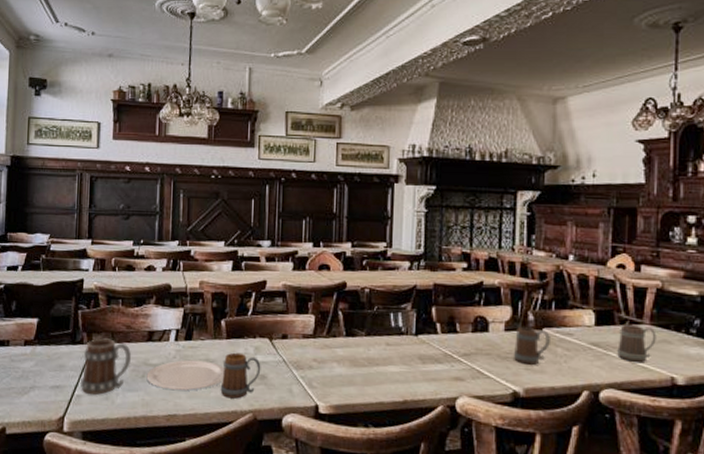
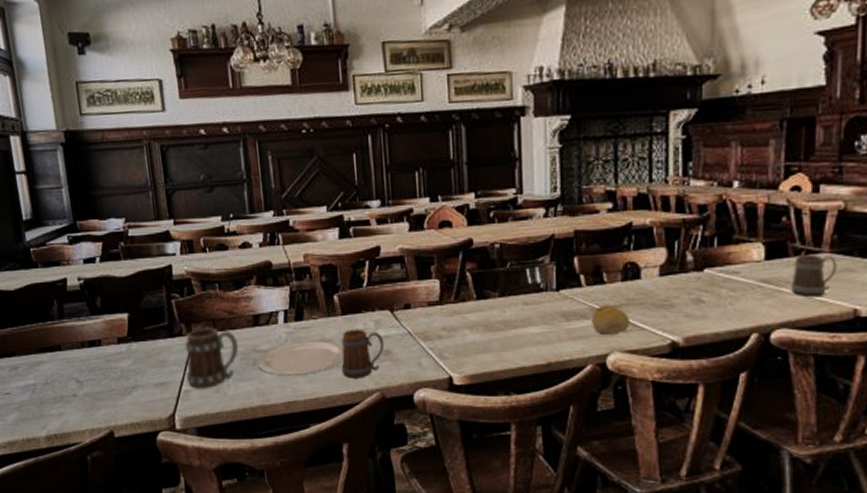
bread roll: none [443,353,478,380] -> present [590,306,630,334]
beer mug: present [514,326,550,365] -> none [671,268,713,311]

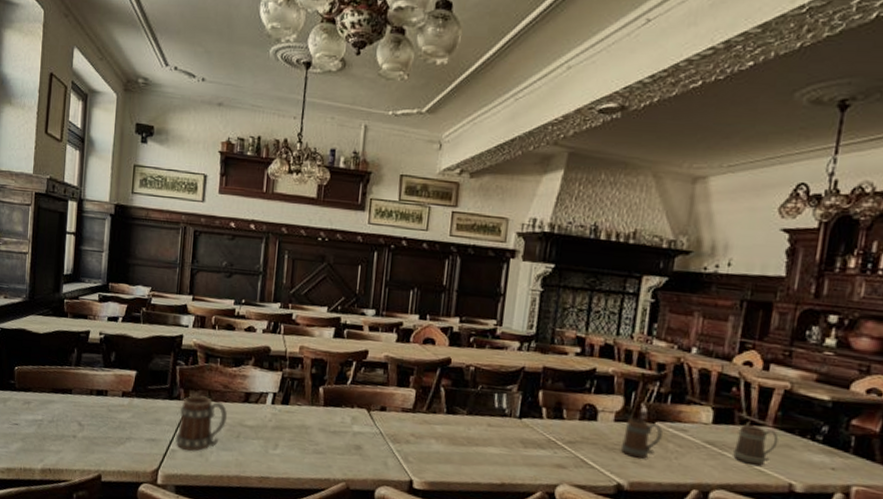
plate: present [258,341,345,376] -> none [241,423,320,455]
beer mug: present [341,329,385,378] -> none [314,420,357,467]
bread roll: present [590,306,630,334] -> none [546,439,582,467]
beer mug: none [671,268,713,311] -> present [621,417,663,459]

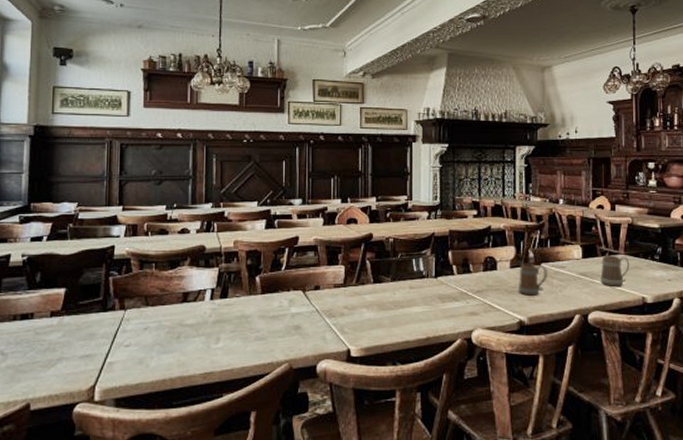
beer mug: present [176,395,228,451] -> none [113,303,167,361]

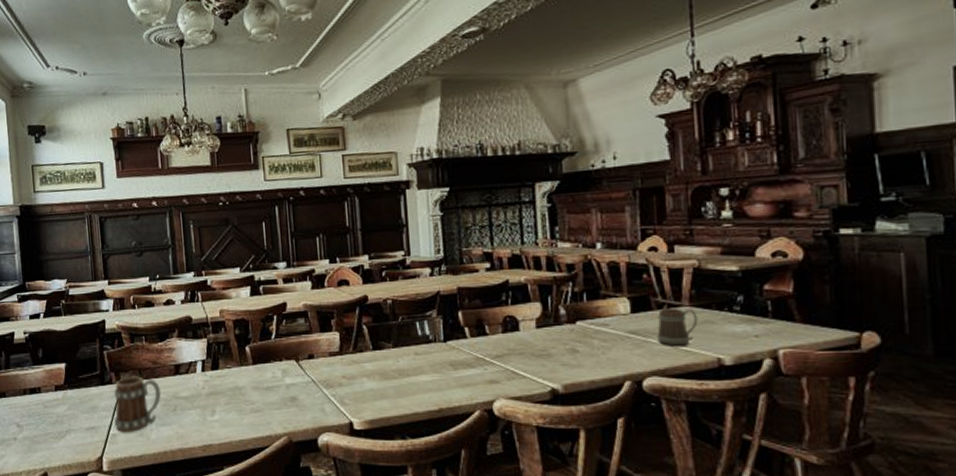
beer mug: none [113,303,167,361] -> present [114,376,161,433]
beer mug: present [519,263,547,296] -> none [548,321,585,360]

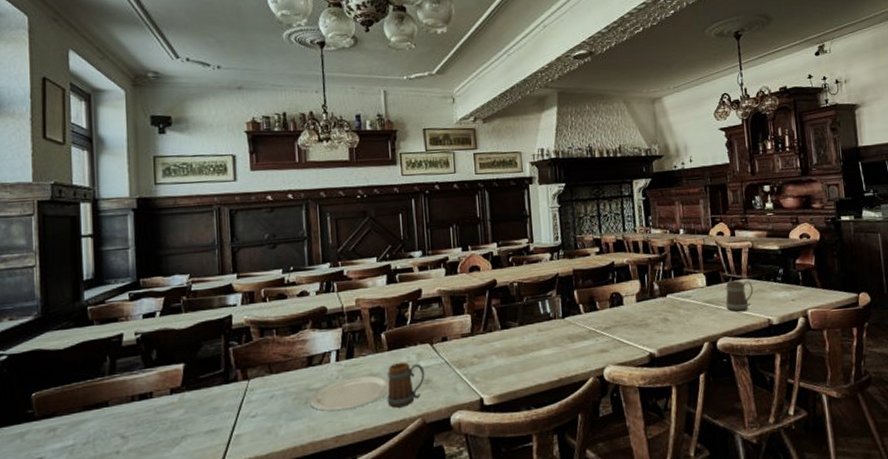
beer mug: present [114,376,161,433] -> none [239,371,292,433]
plate: none [178,388,255,421] -> present [310,375,390,411]
beer mug: none [252,377,291,423] -> present [387,361,425,408]

